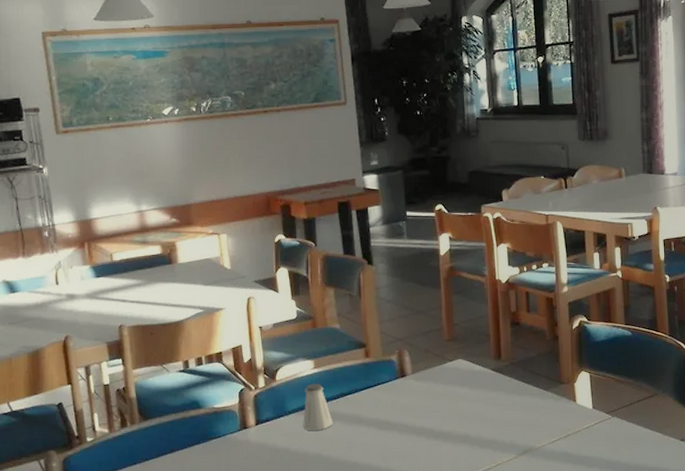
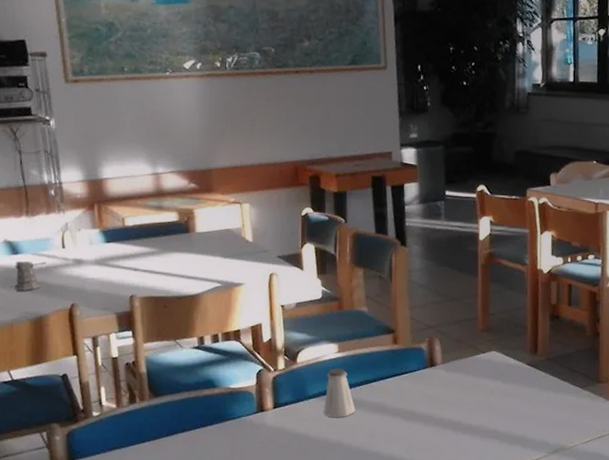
pepper shaker: none [13,298,41,327] -> present [15,261,46,291]

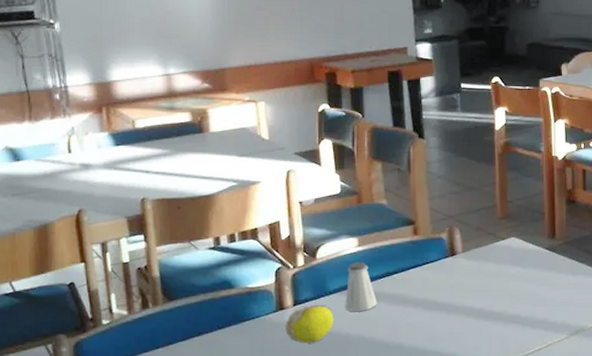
pepper shaker: present [15,261,46,291] -> none [17,167,51,199]
fruit: none [265,409,313,446] -> present [286,305,334,343]

